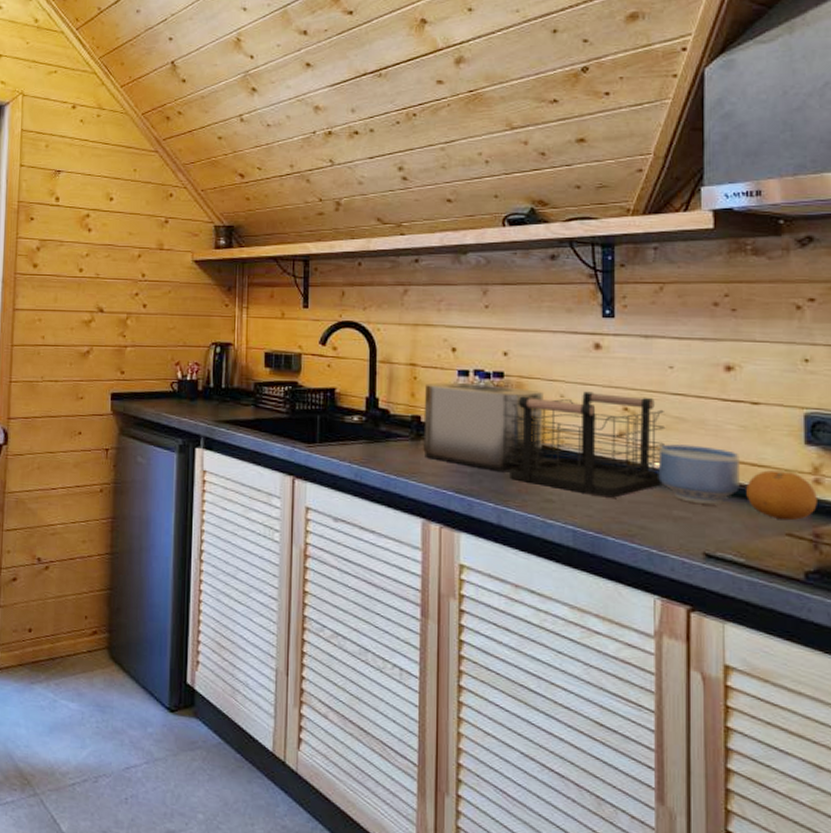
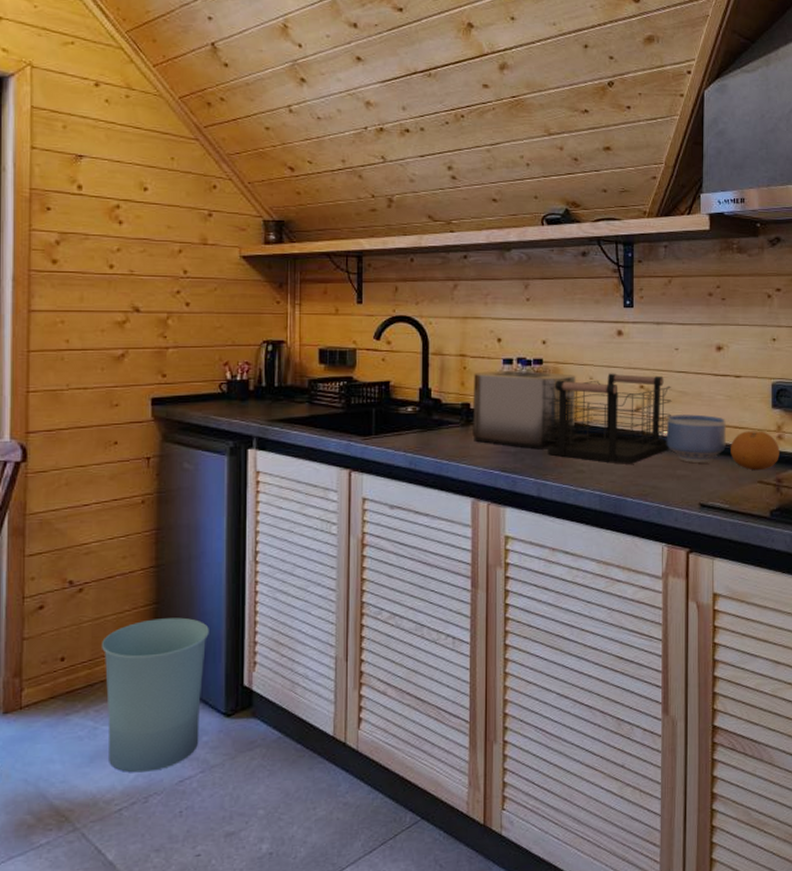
waste bin: none [63,604,156,753] -> present [102,617,209,773]

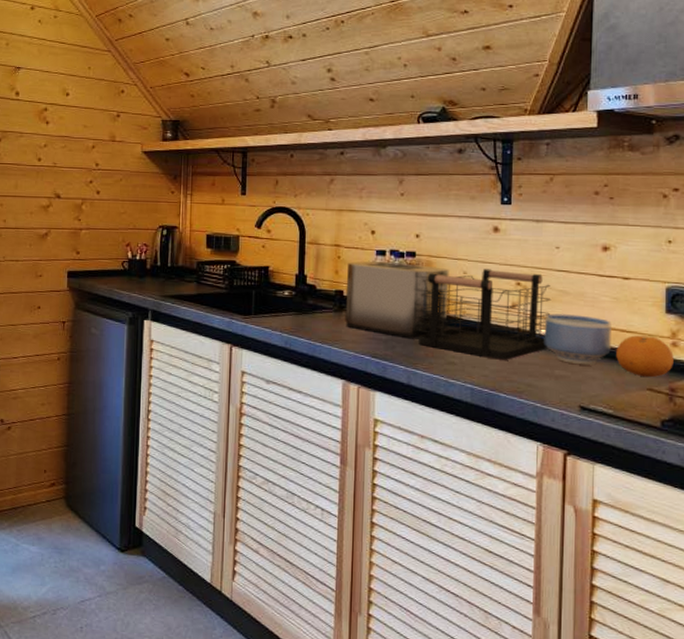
waste bin: present [102,617,209,773] -> none [24,459,108,589]

